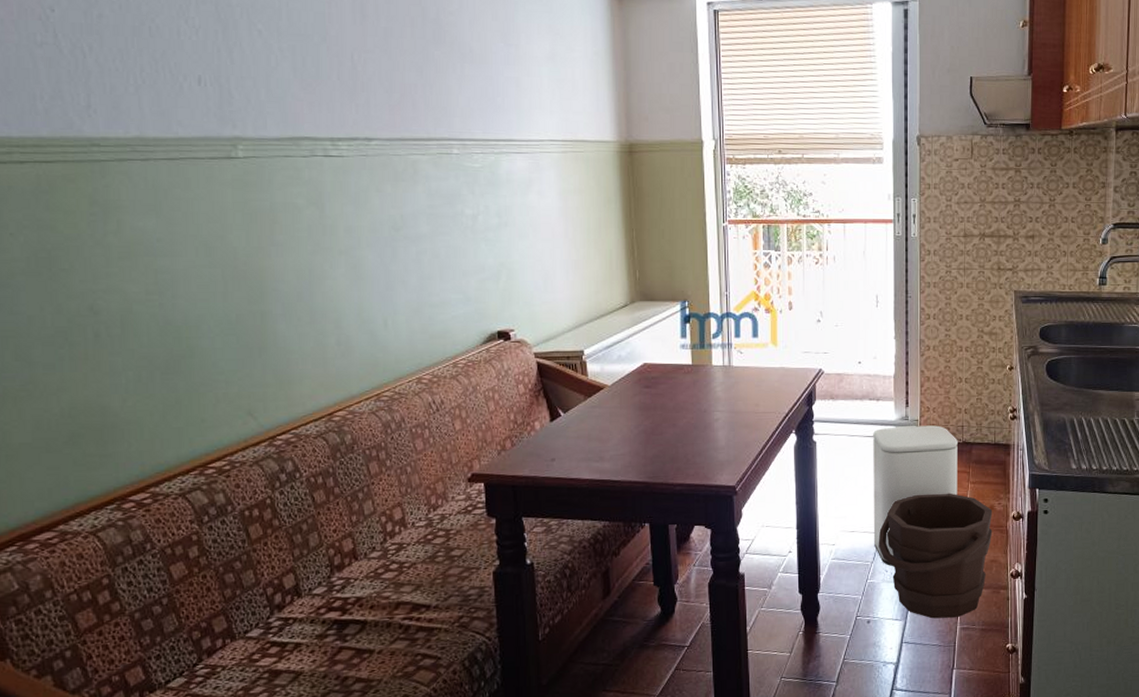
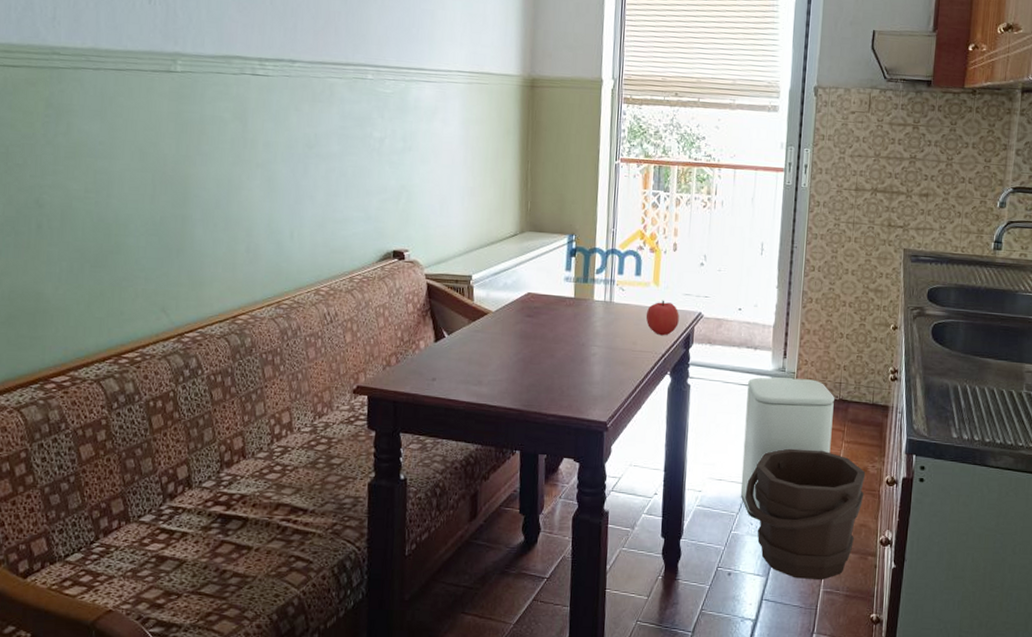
fruit: none [766,359,800,395] -> present [645,300,679,336]

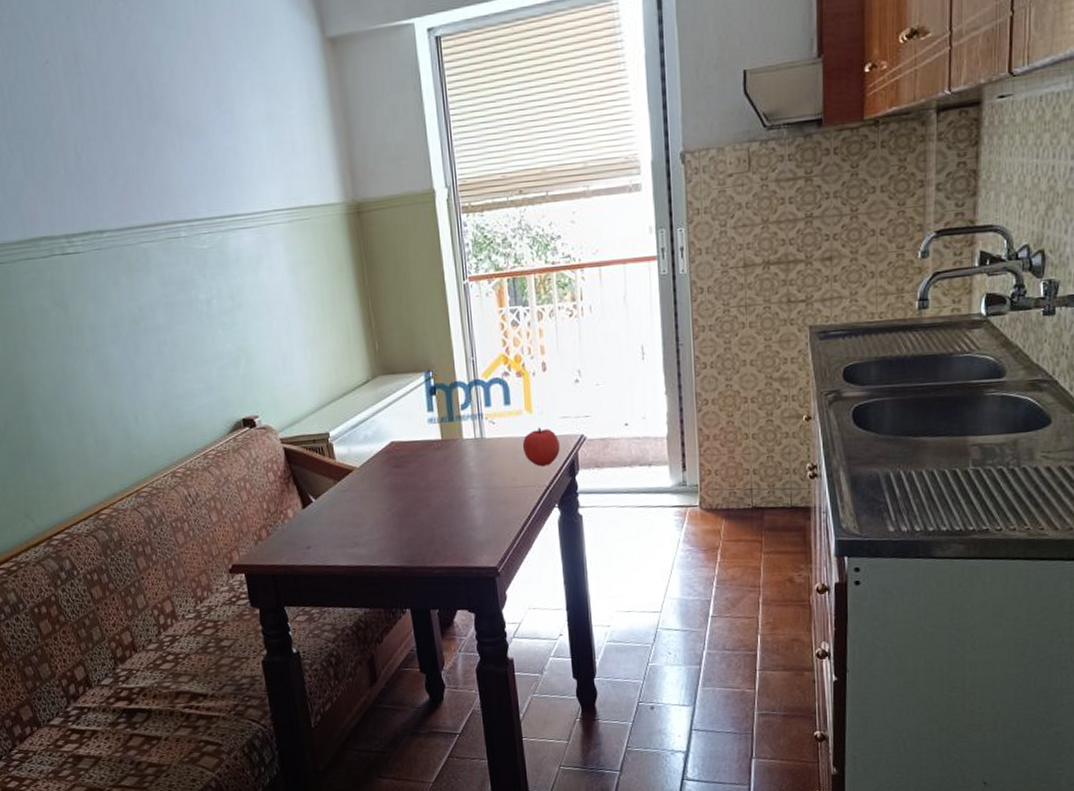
pedal bin: present [740,376,834,519] -> none [646,490,749,648]
bucket: present [745,448,866,580] -> none [658,565,793,704]

